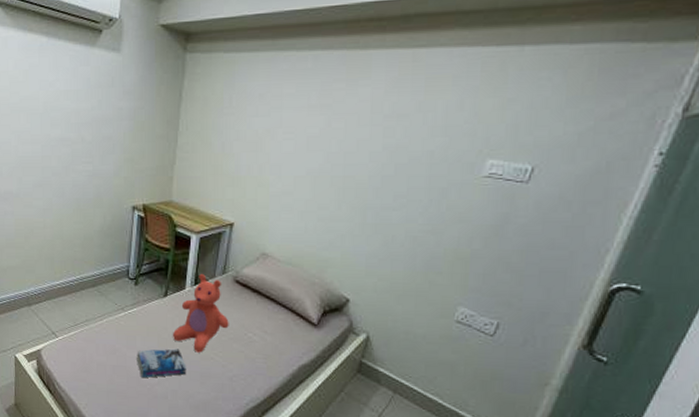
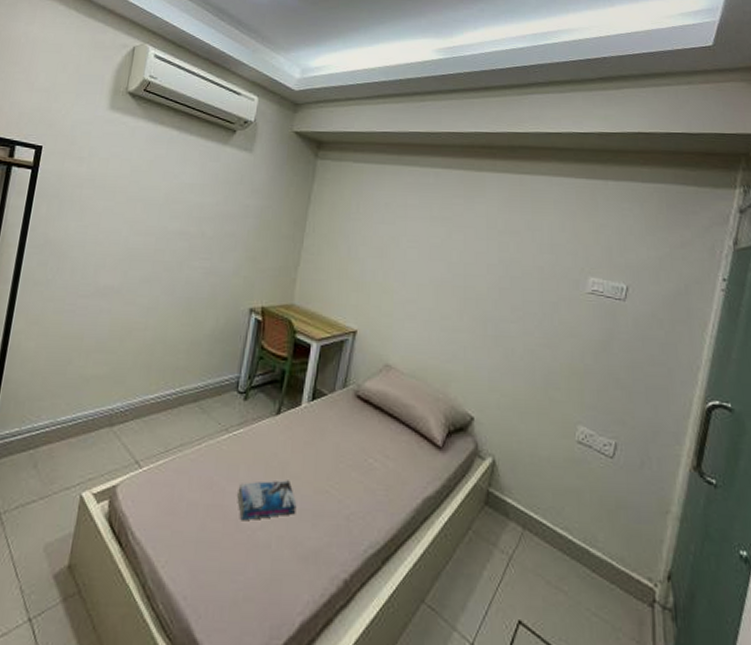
teddy bear: present [173,274,229,353] -> none [283,387,348,485]

